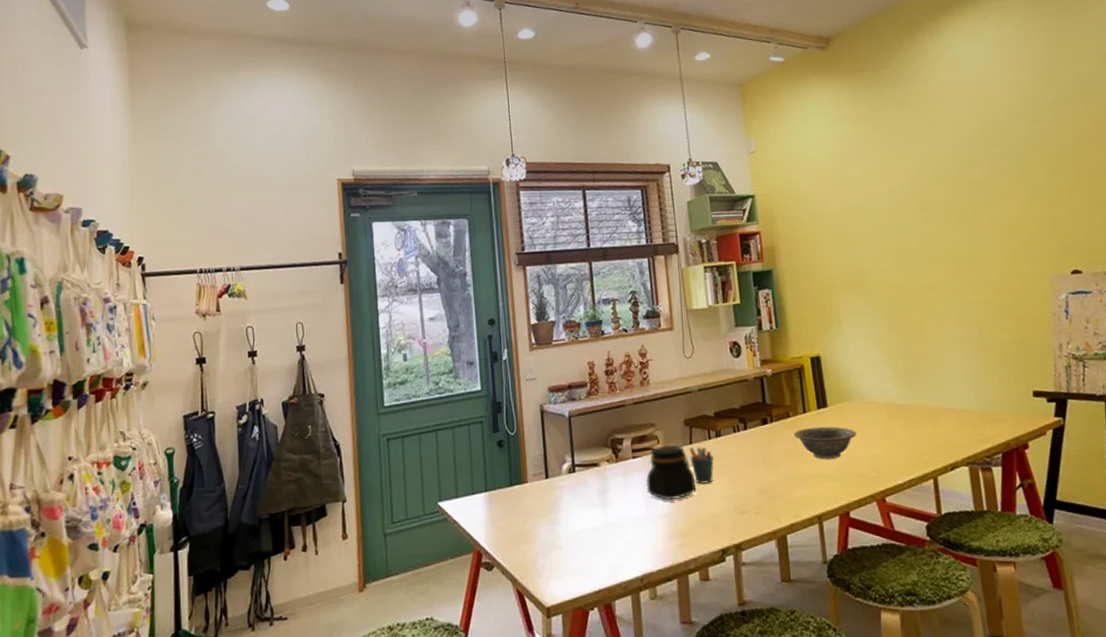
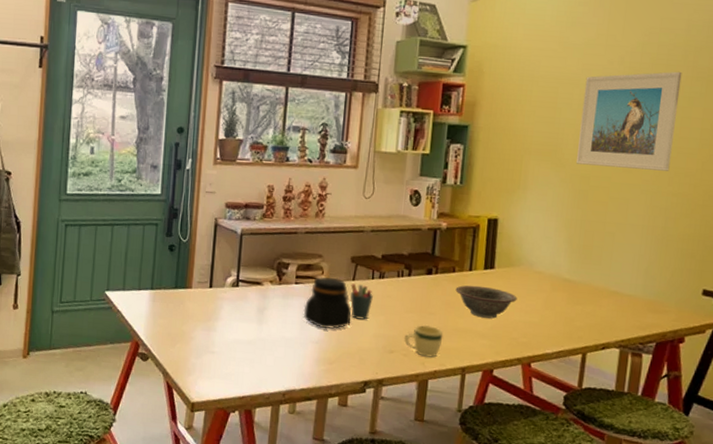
mug: none [753,476,793,512] -> present [404,324,444,358]
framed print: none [872,186,971,289] -> present [576,71,682,171]

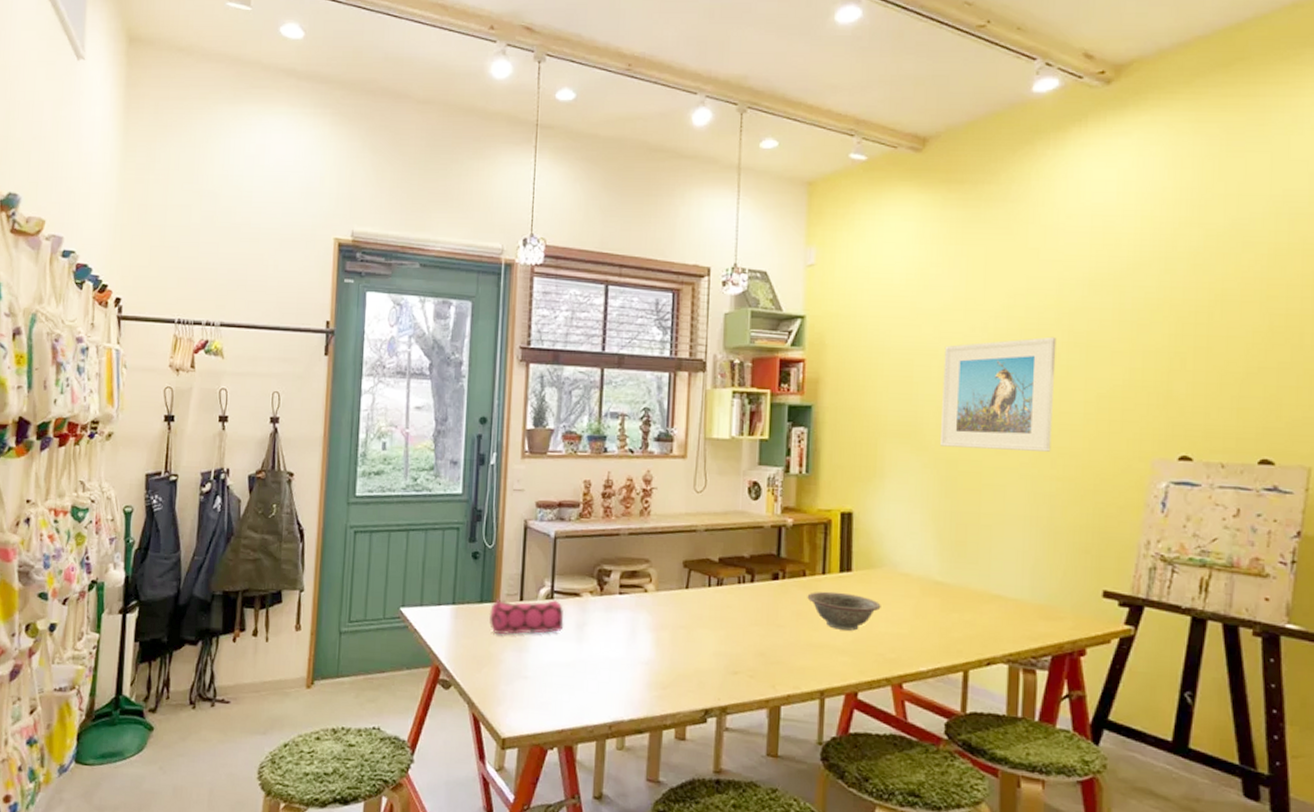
pencil case: none [182,285,247,317] -> present [489,599,564,635]
jar: present [303,277,352,329] -> none [629,586,687,647]
pen holder: present [350,284,373,320] -> none [683,593,711,635]
mug: present [404,324,444,358] -> none [750,639,796,680]

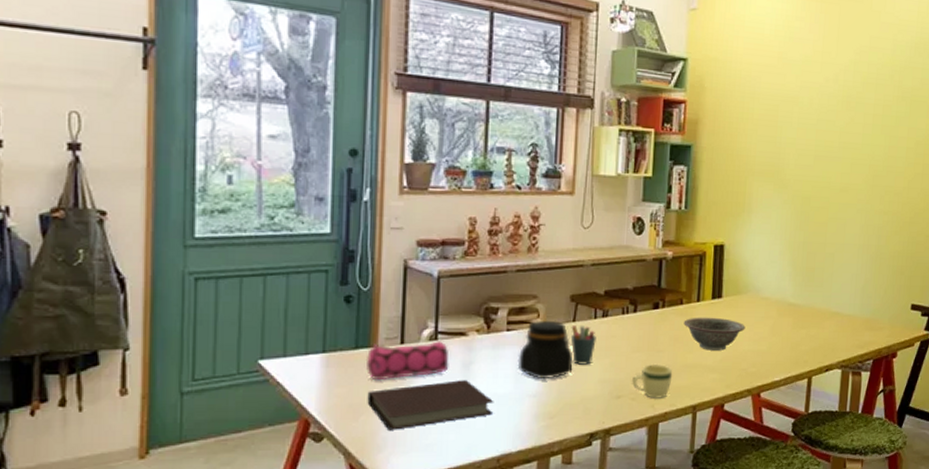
notebook: none [489,640,607,685] -> present [367,380,494,430]
jar: none [629,586,687,647] -> present [517,320,574,380]
pen holder: none [683,593,711,635] -> present [570,326,596,365]
mug: none [750,639,796,680] -> present [632,363,673,400]
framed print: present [941,336,1057,452] -> none [798,90,890,190]

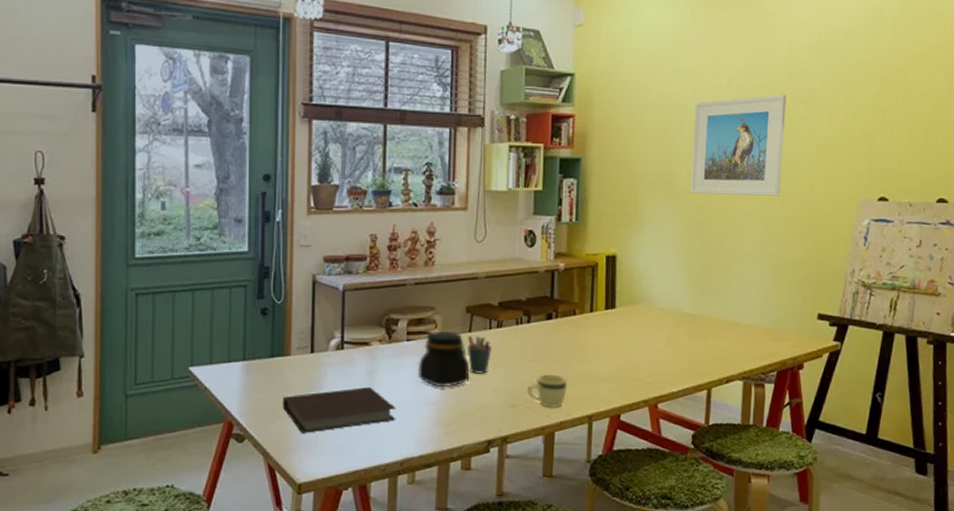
pencil case: present [365,341,449,381] -> none [280,350,355,387]
decorative bowl: present [683,317,745,350] -> none [577,327,640,361]
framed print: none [798,90,890,190] -> present [691,94,787,196]

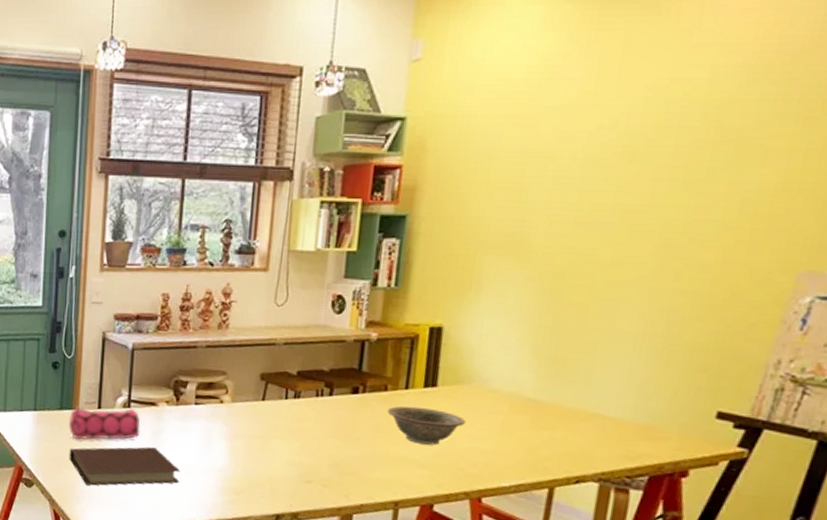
pencil case: none [280,350,355,387] -> present [68,406,140,440]
jar: present [417,330,470,388] -> none [204,397,262,456]
pen holder: present [467,336,492,374] -> none [259,404,287,445]
mug: present [527,373,568,409] -> none [324,451,372,490]
decorative bowl: none [577,327,640,361] -> present [387,406,466,445]
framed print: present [691,94,787,196] -> none [548,134,700,264]

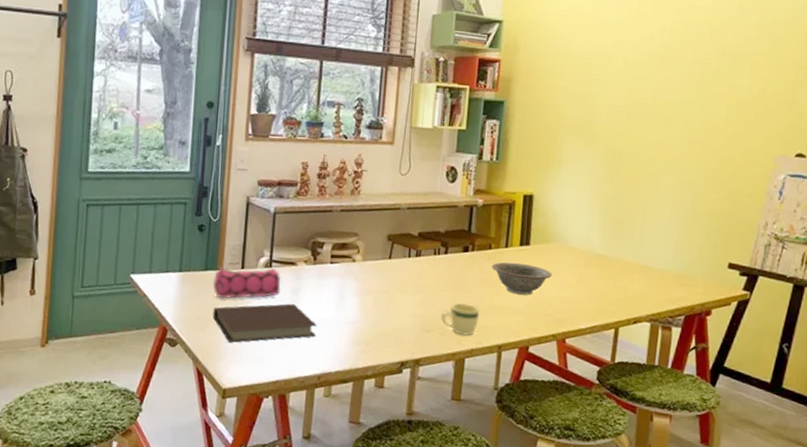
mug: none [324,451,372,490] -> present [441,302,480,336]

